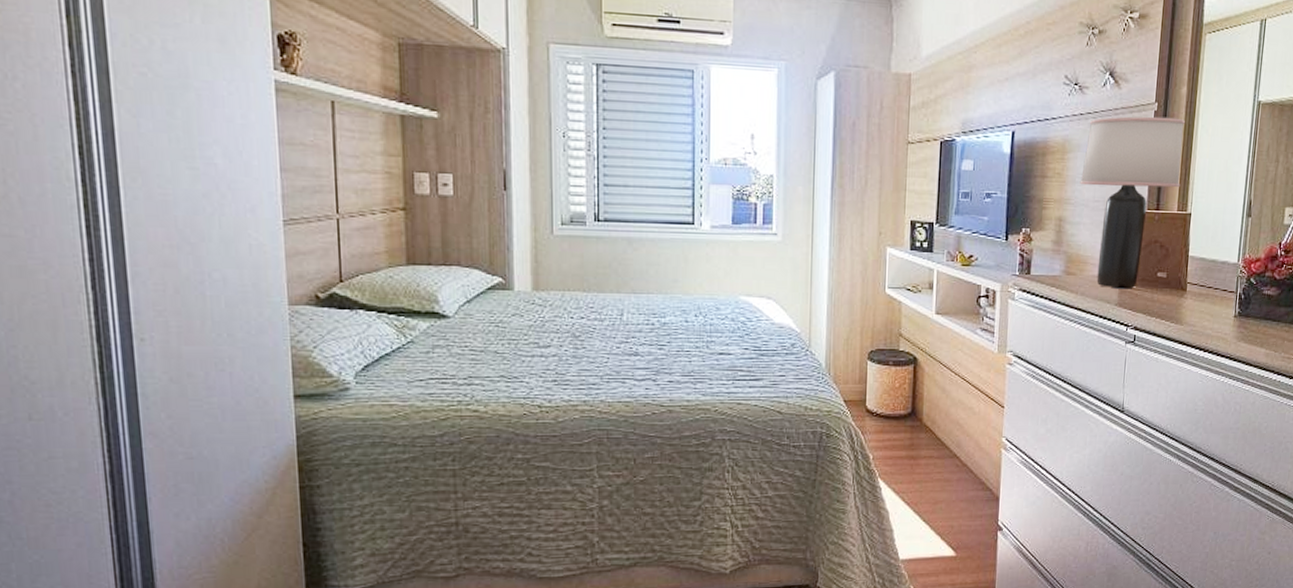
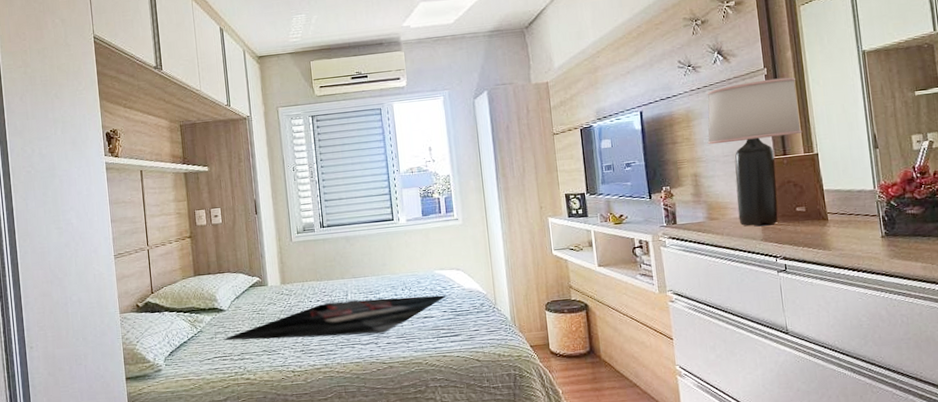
throw blanket: none [444,321,750,369] -> present [223,295,446,340]

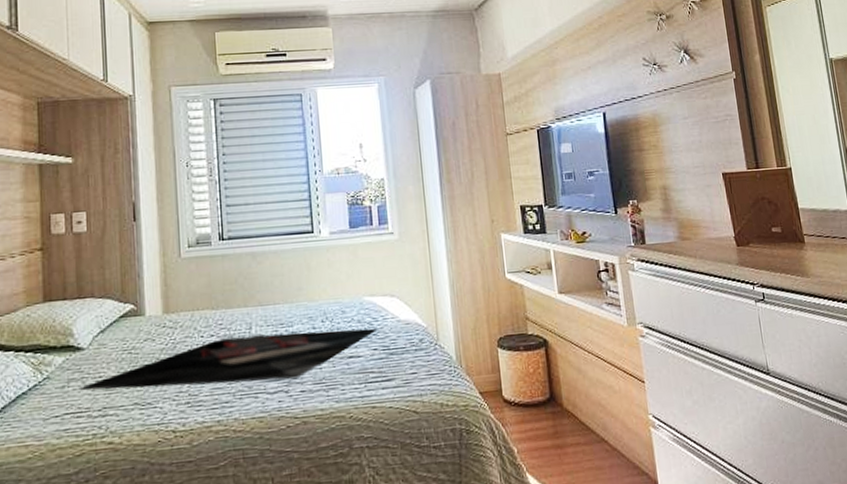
table lamp: present [707,77,803,227] -> none [674,82,774,249]

